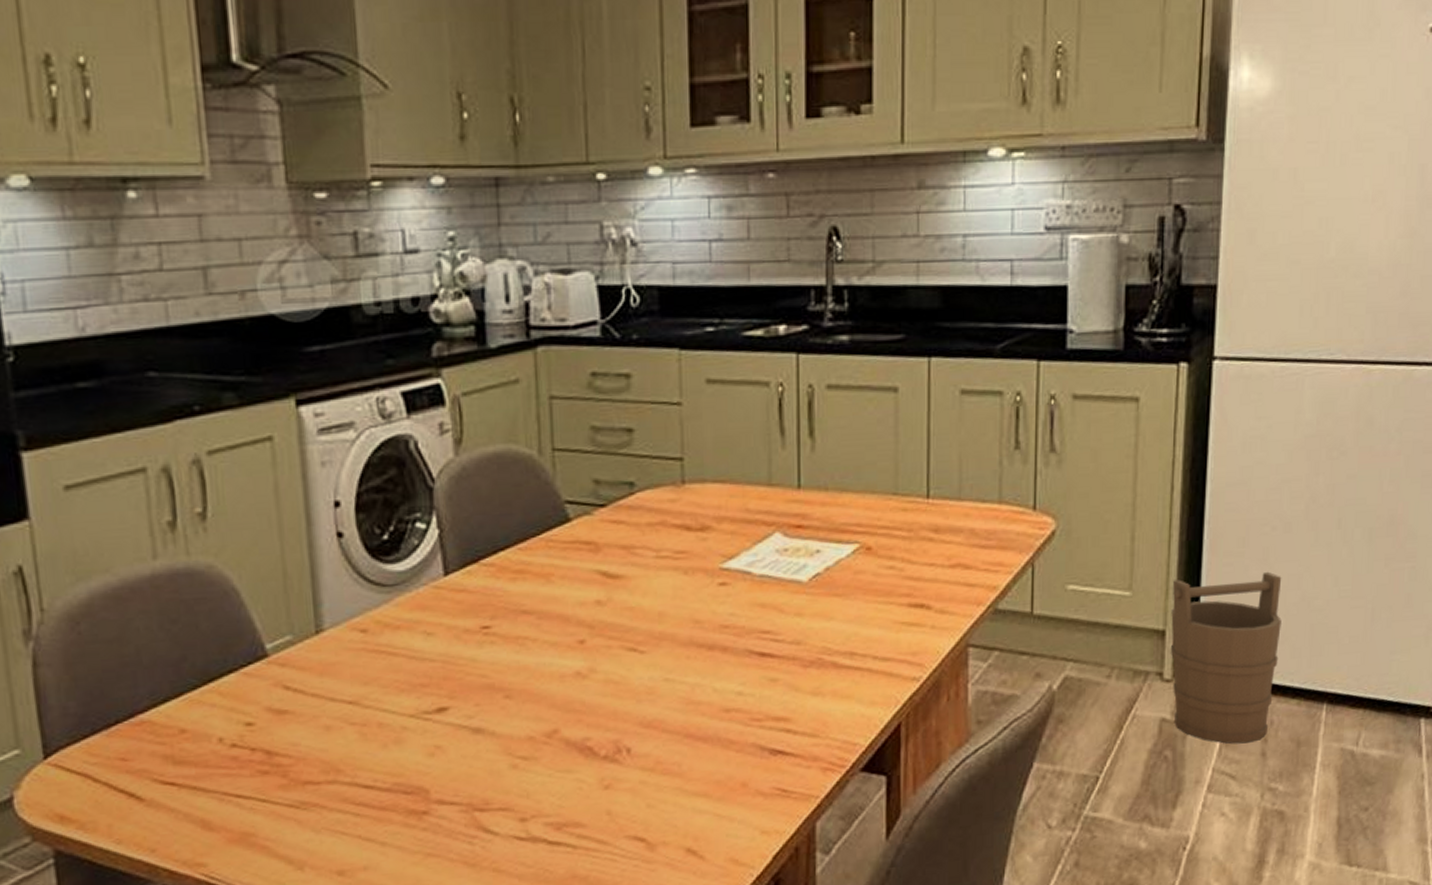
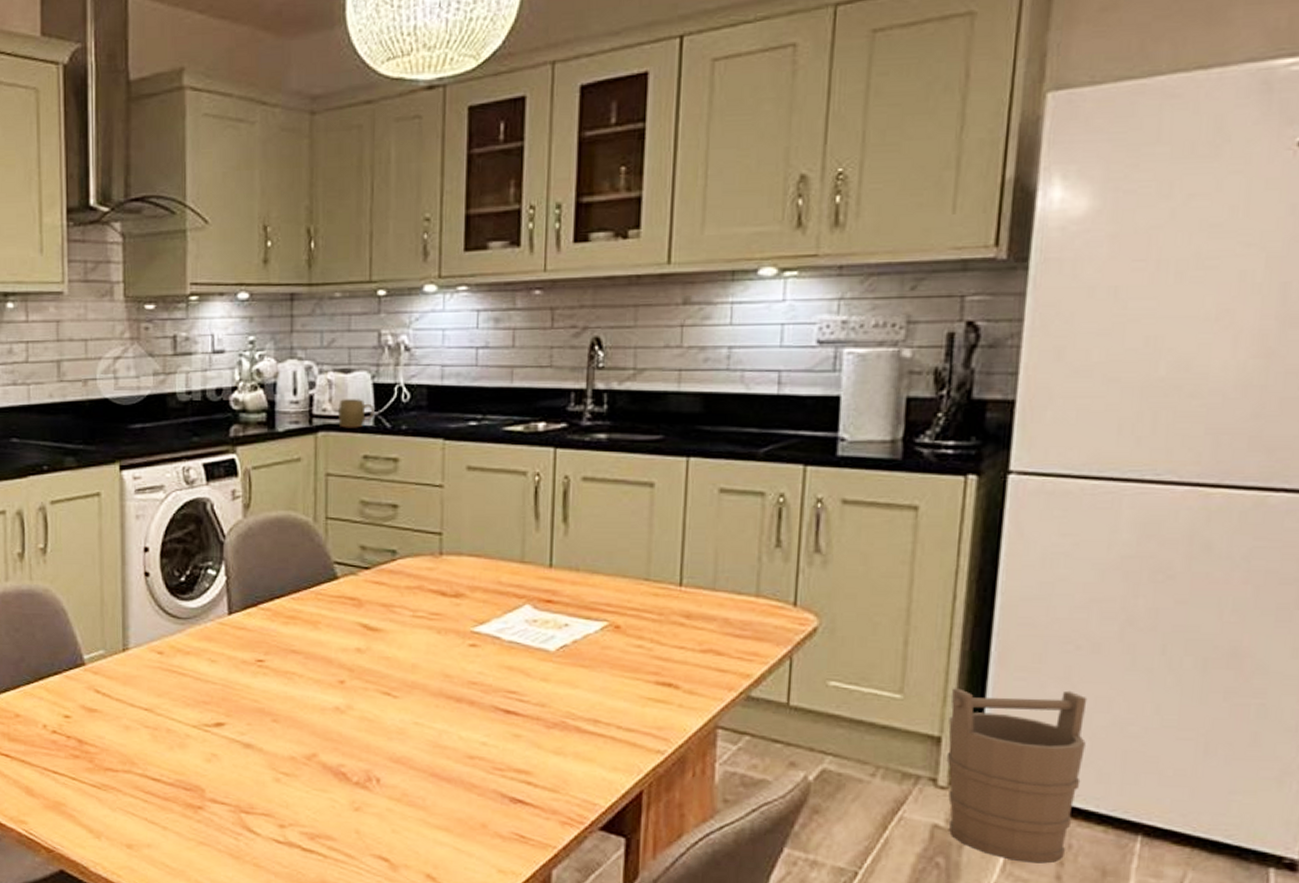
mug: none [559,305,601,341] -> present [338,399,375,428]

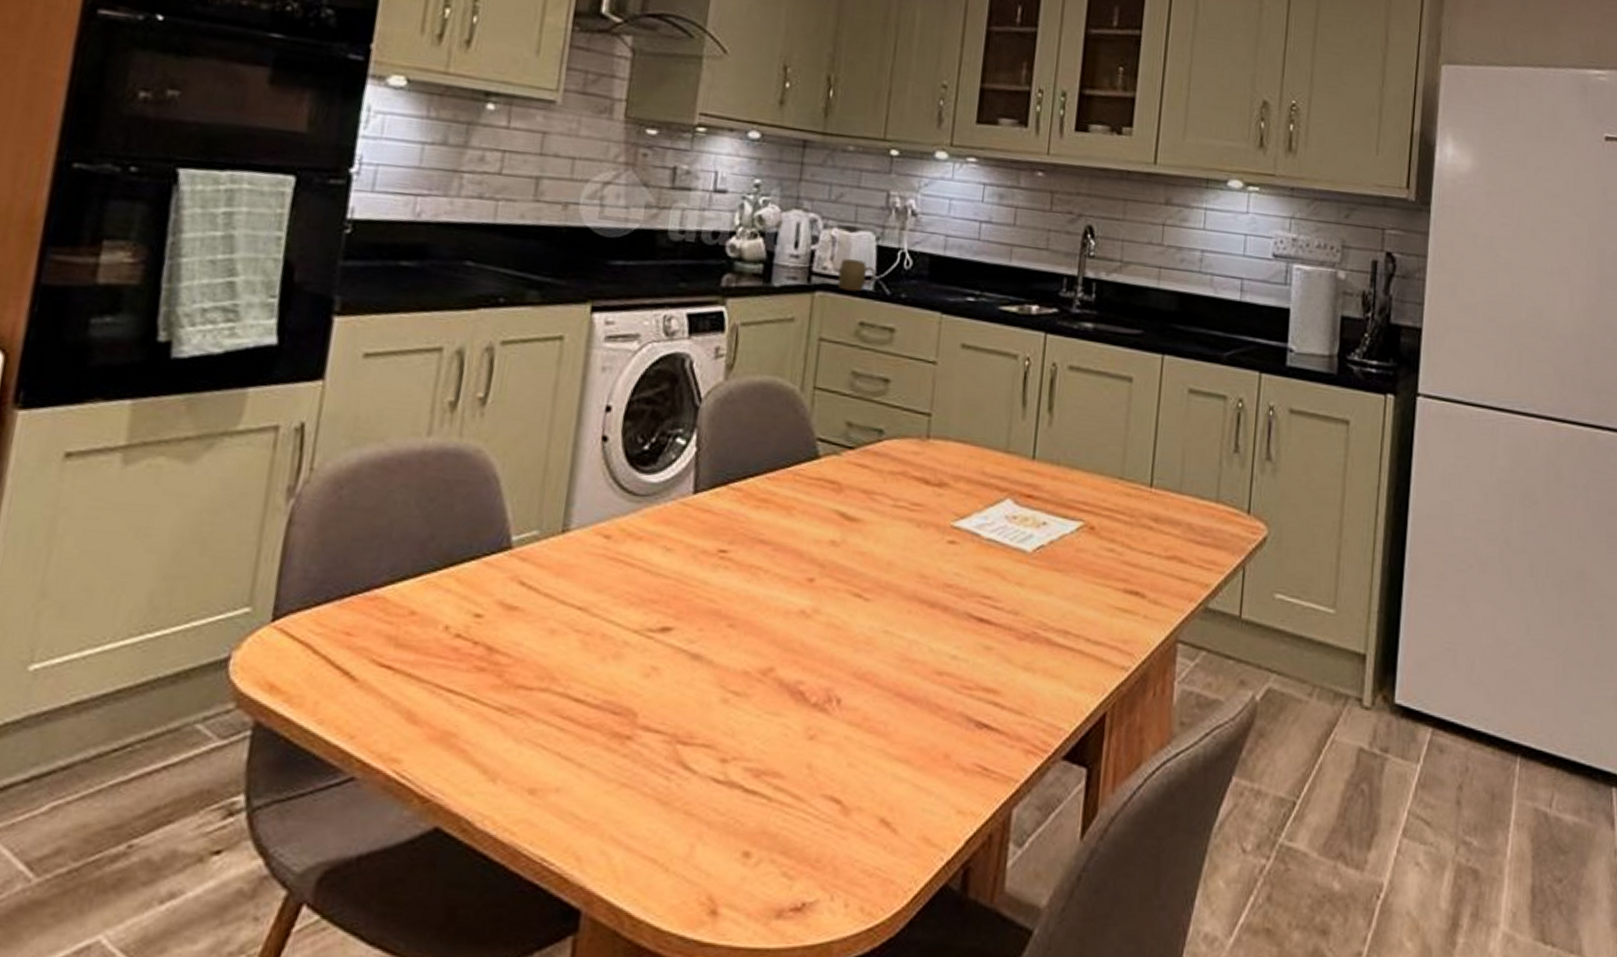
bucket: present [948,688,1088,864] -> none [1371,604,1478,788]

